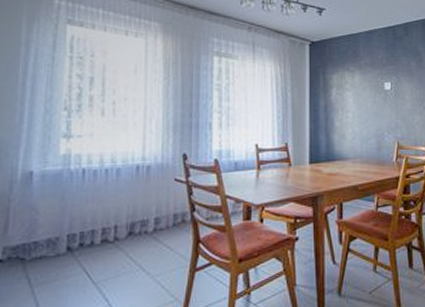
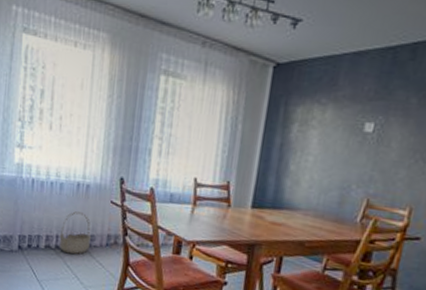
basket: none [118,196,156,244] -> present [59,211,92,255]

